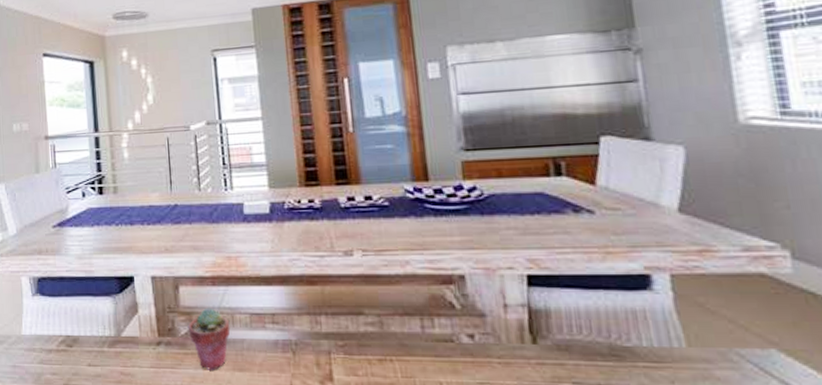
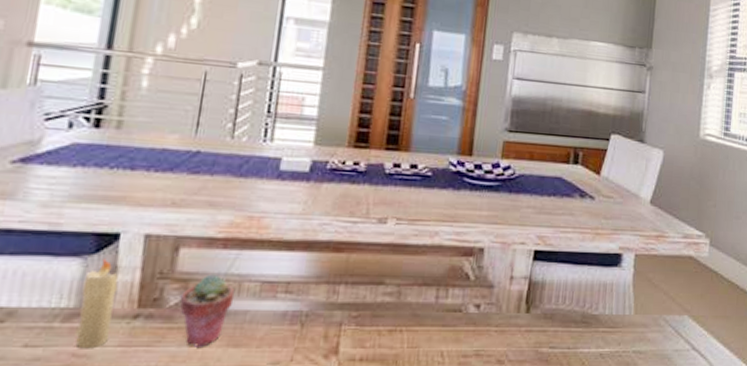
candle: none [117,296,143,369] -> present [75,258,118,349]

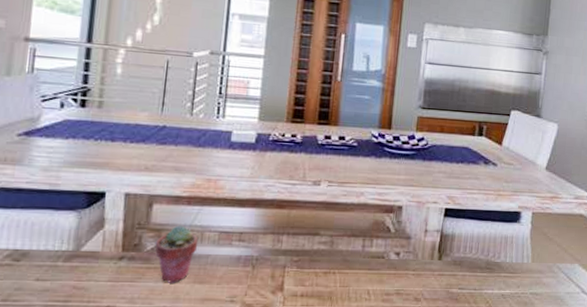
candle: present [75,258,118,349] -> none [75,211,106,283]

